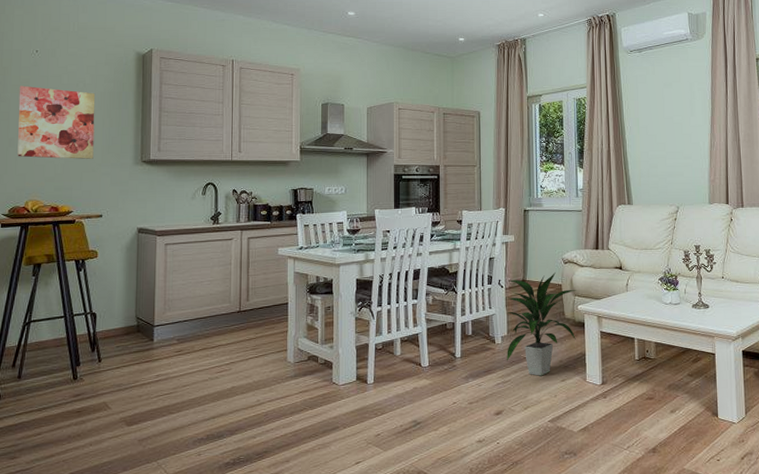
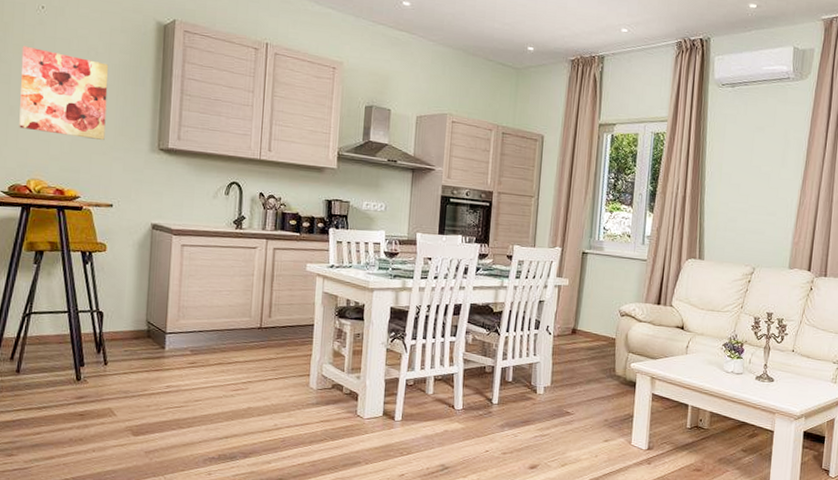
indoor plant: present [504,273,577,376] -> none [547,325,632,434]

